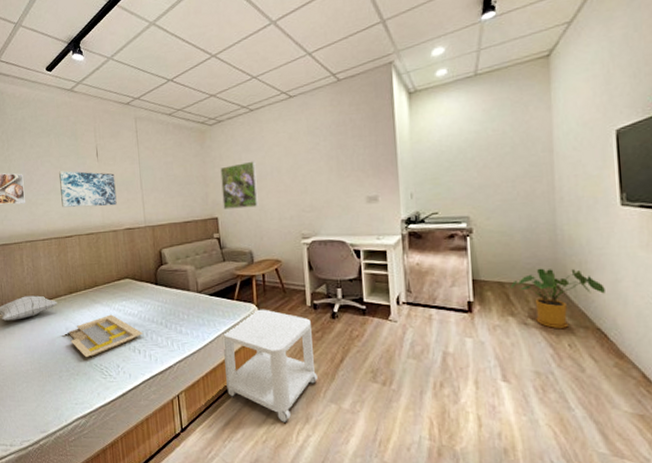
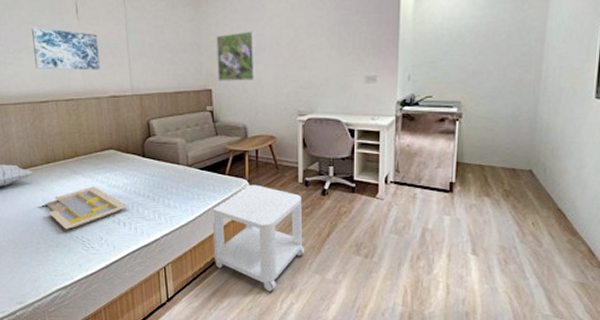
house plant: present [511,268,605,329] -> none [490,153,570,209]

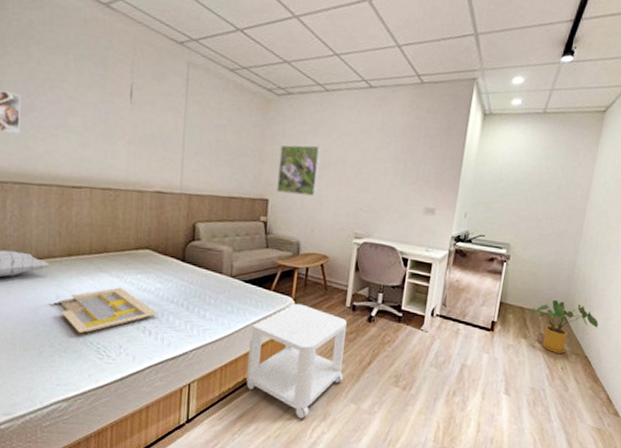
wall art: present [30,27,100,71] -> none [73,104,151,162]
house plant: none [490,153,570,209] -> present [529,299,598,354]

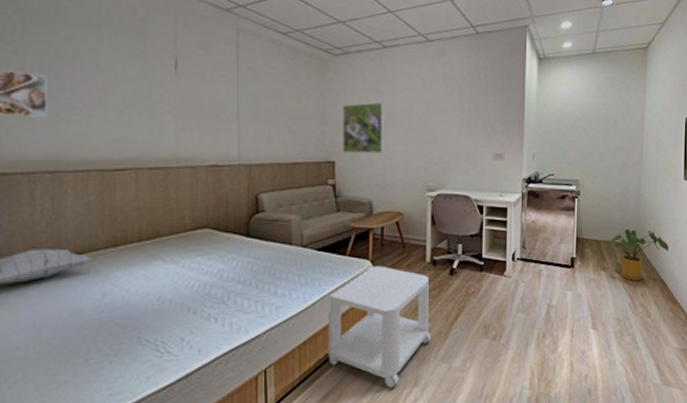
serving tray: present [60,287,159,334] -> none [107,274,224,332]

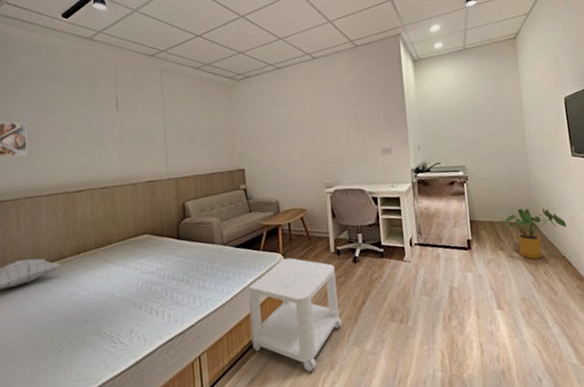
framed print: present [342,102,384,153] -> none [247,115,285,161]

